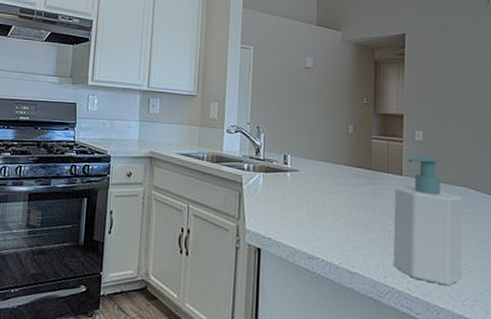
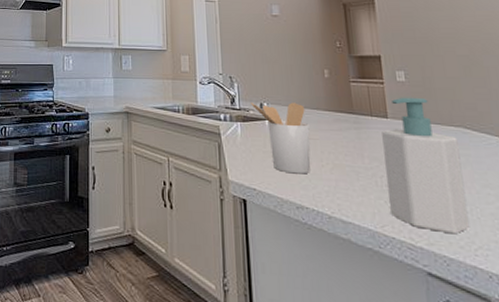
utensil holder: none [275,154,329,226] -> present [251,102,311,174]

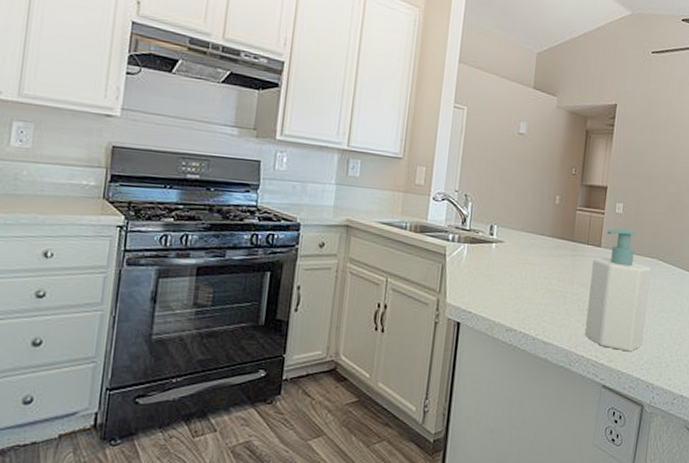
utensil holder: present [251,102,311,174] -> none [481,224,533,298]

